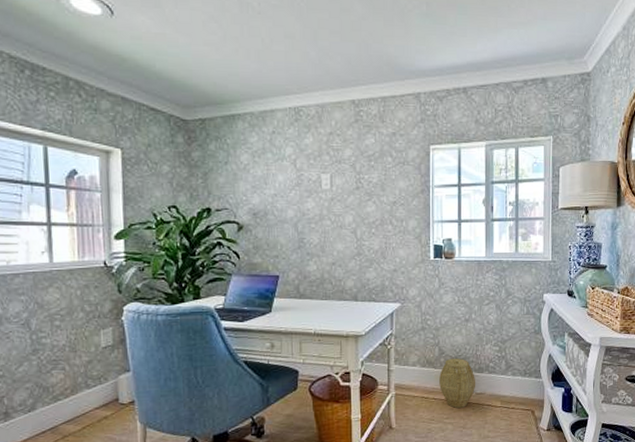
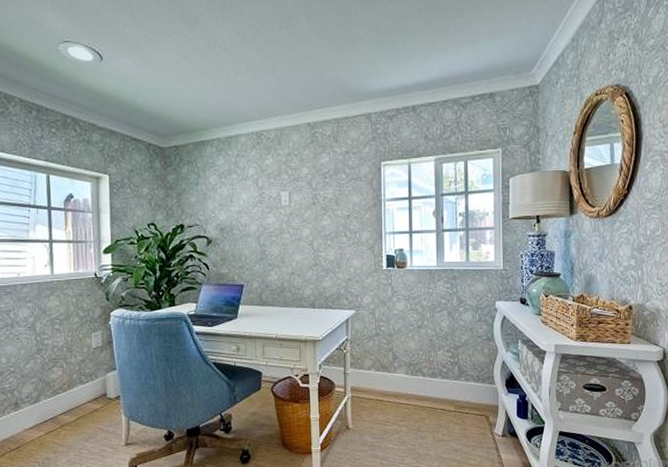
woven basket: present [439,358,475,408] -> none [393,363,429,411]

